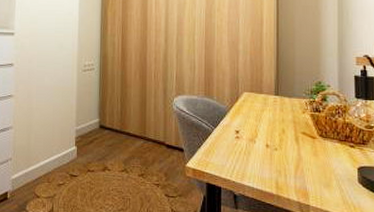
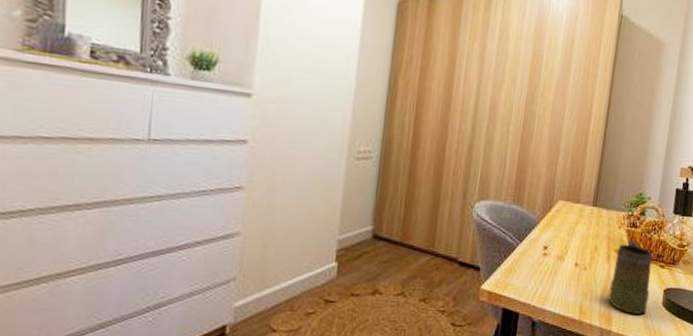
mug: none [302,123,343,191] -> present [608,240,653,314]

